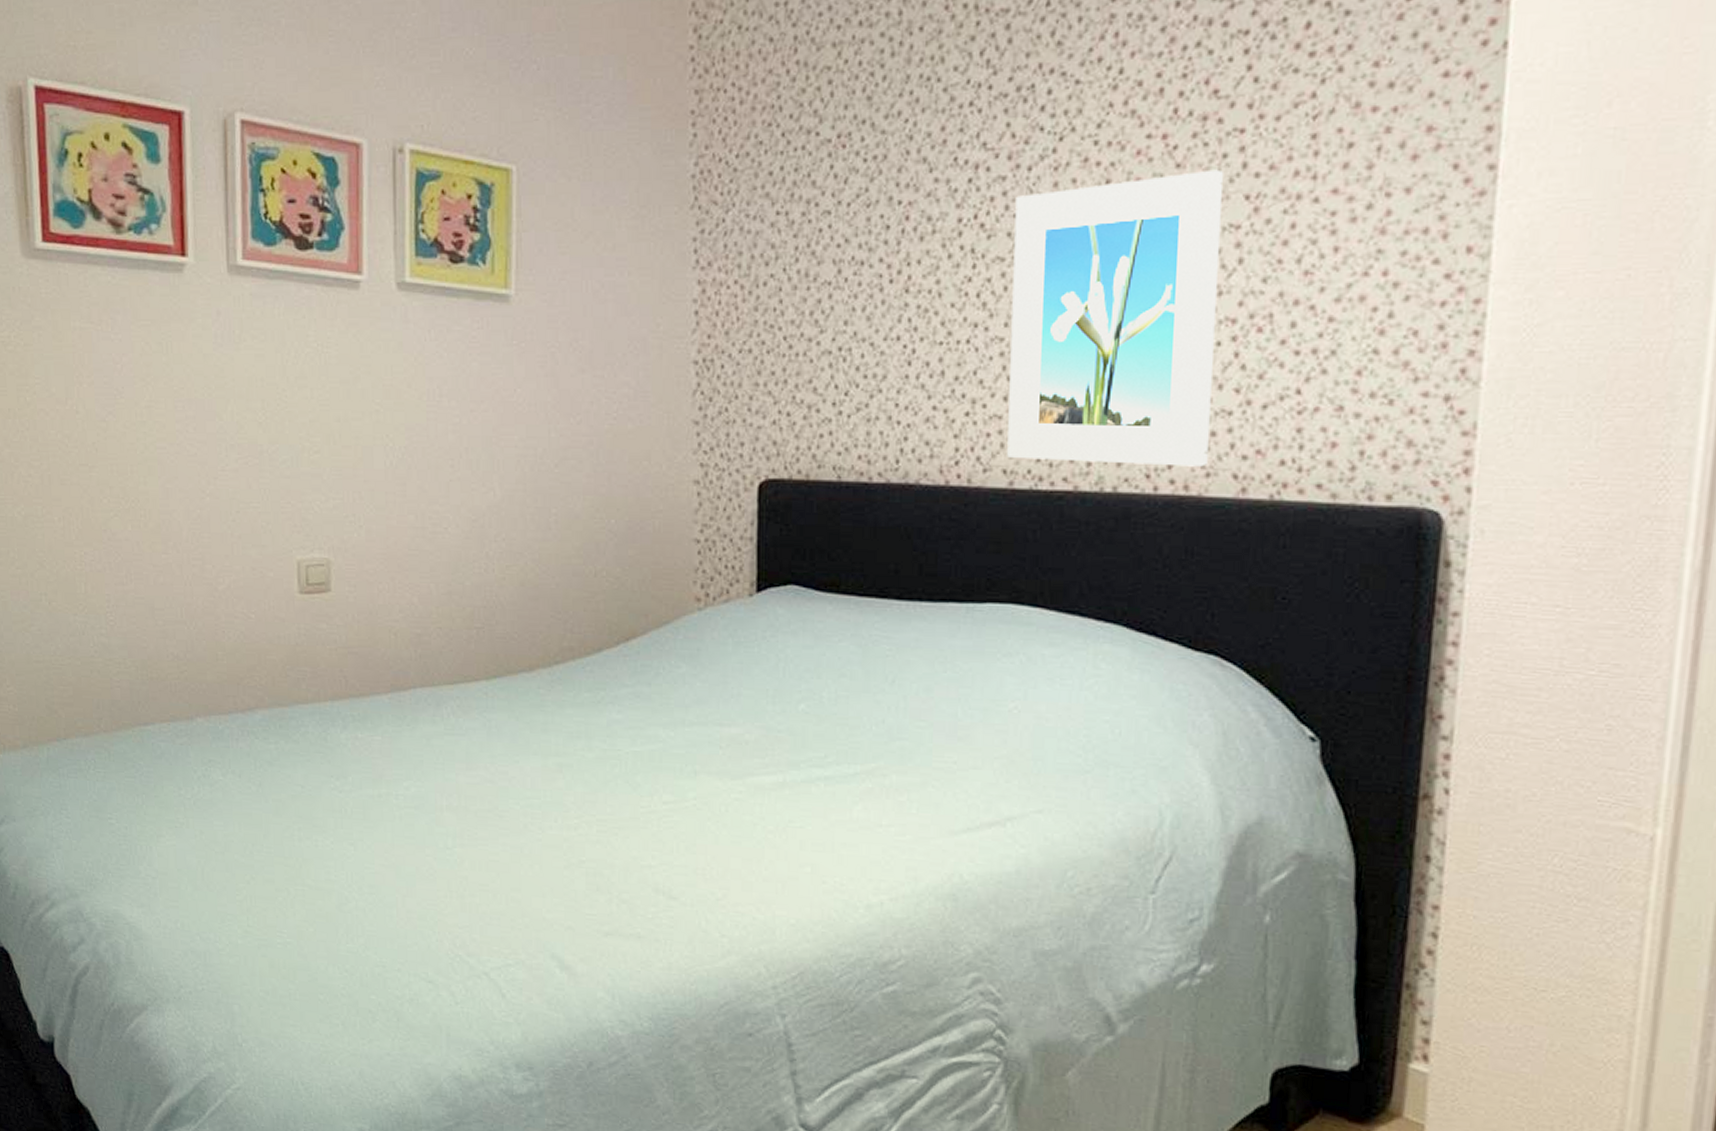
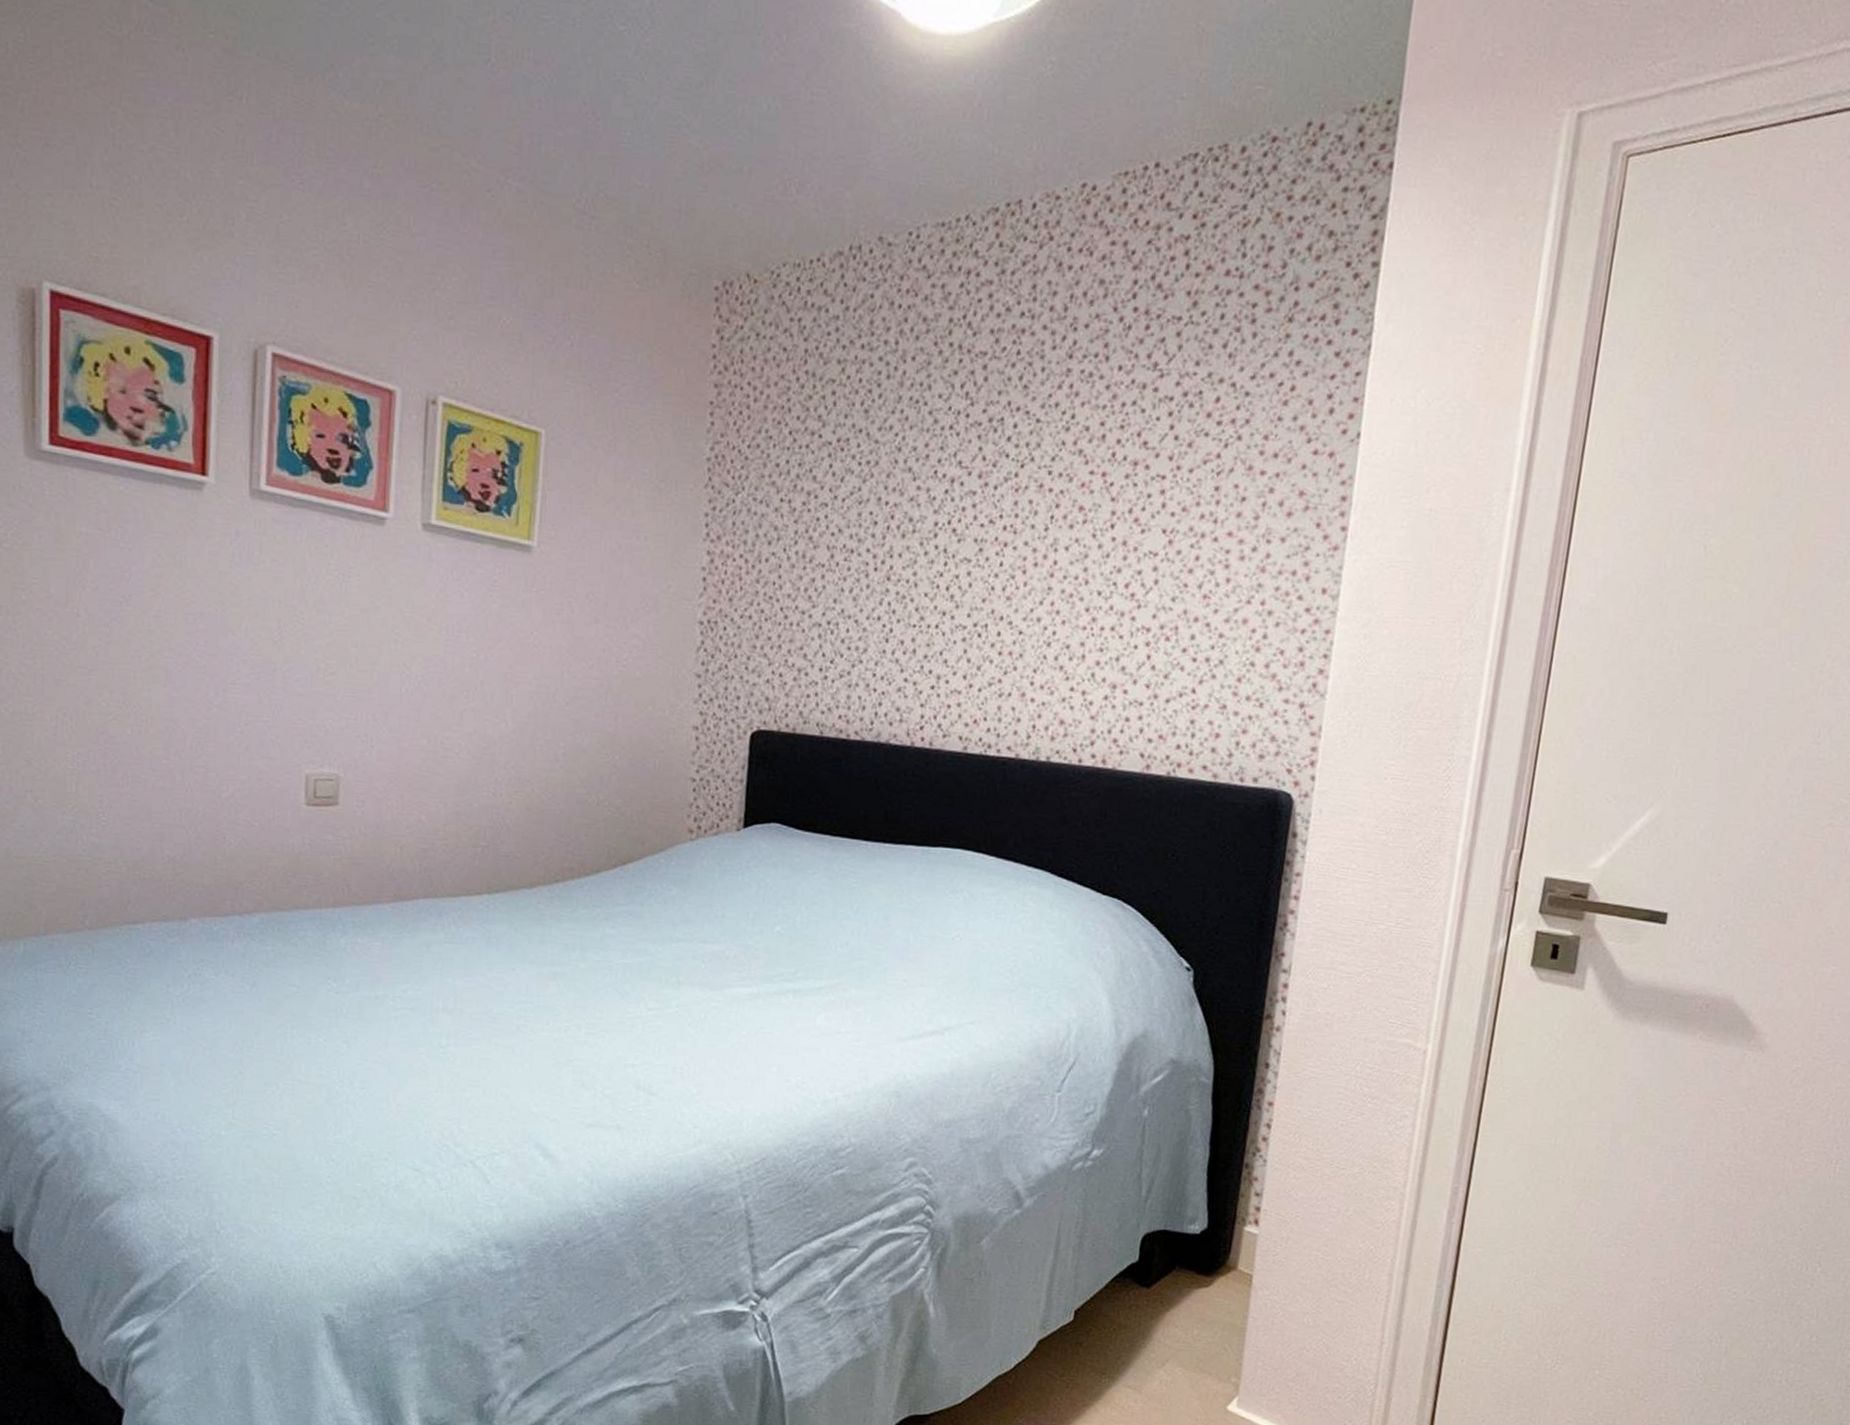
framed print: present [1007,169,1224,467] -> none [963,505,1148,746]

